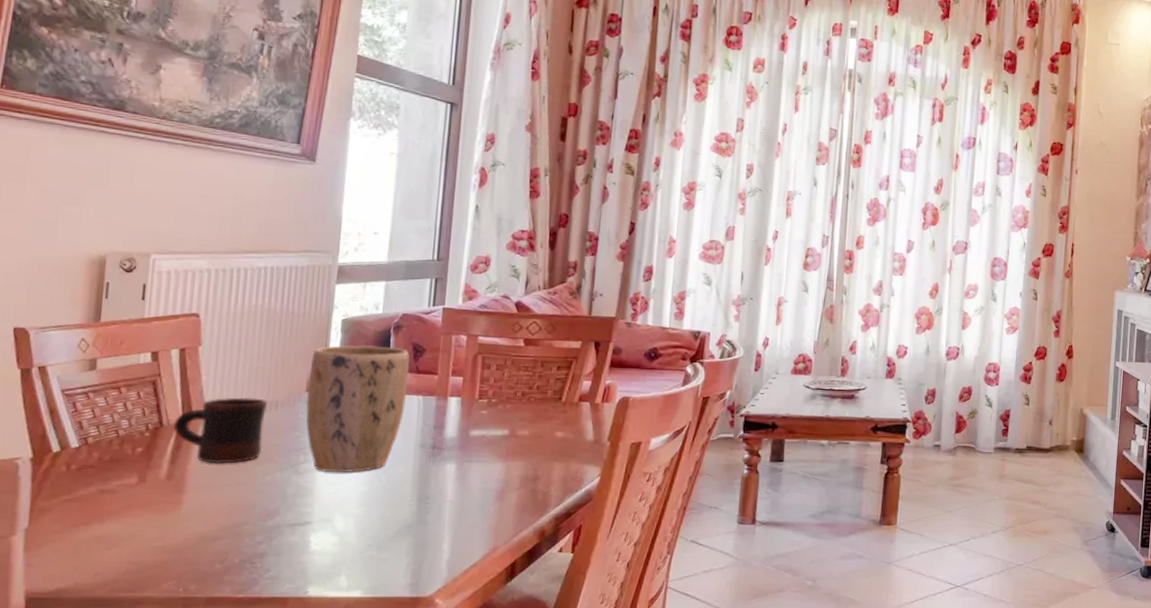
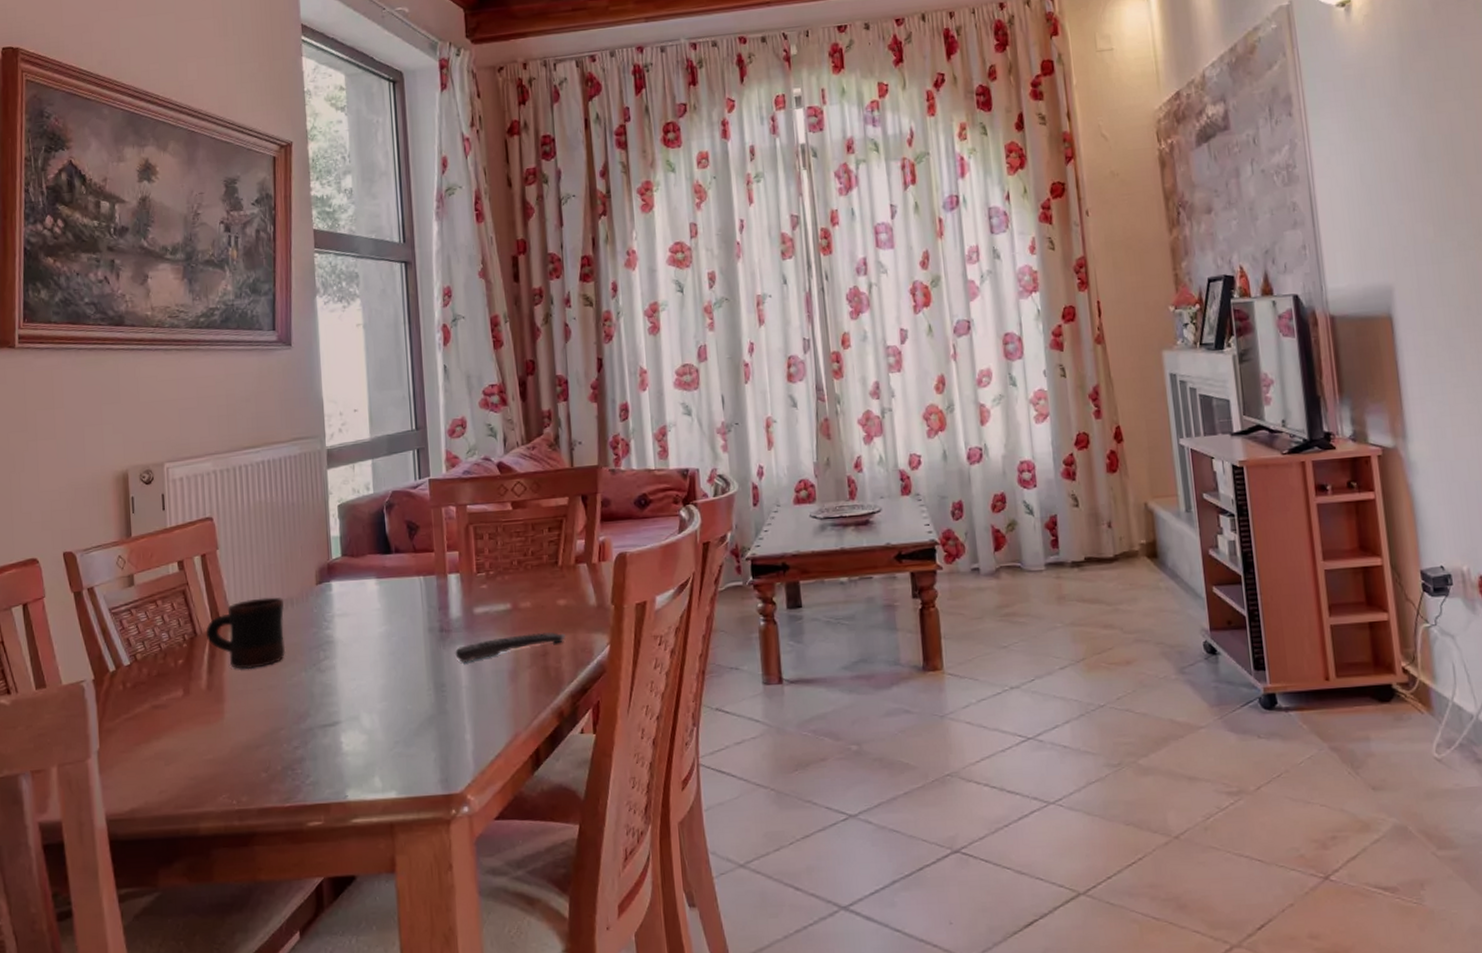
plant pot: present [305,345,410,472] -> none [316,528,409,667]
remote control: none [444,459,558,479] -> present [455,632,566,662]

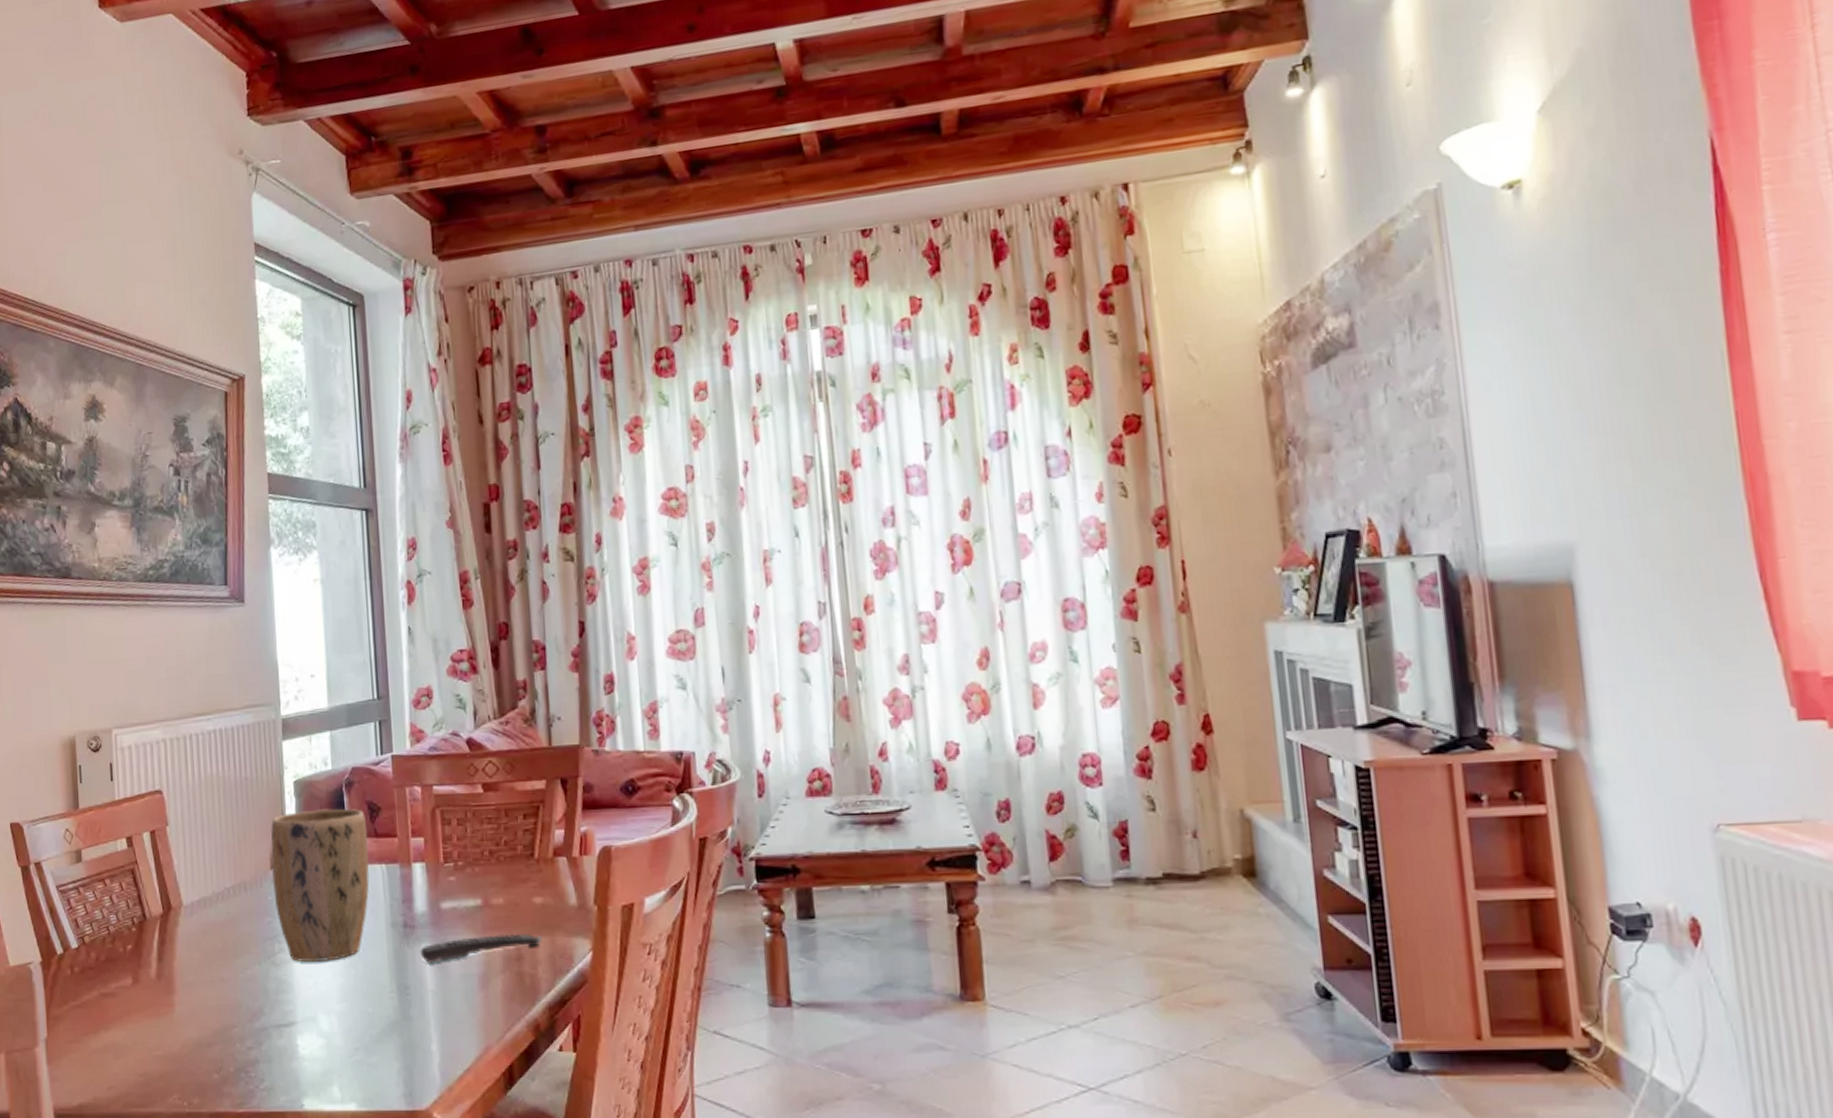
mug: present [206,597,286,670] -> none [155,880,239,960]
plant pot: none [316,528,409,667] -> present [271,808,370,962]

